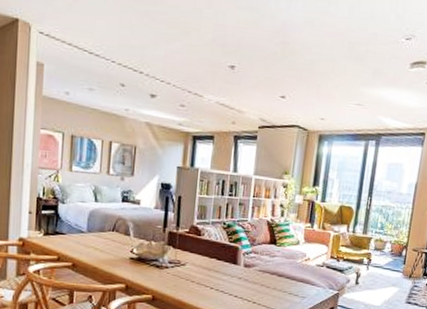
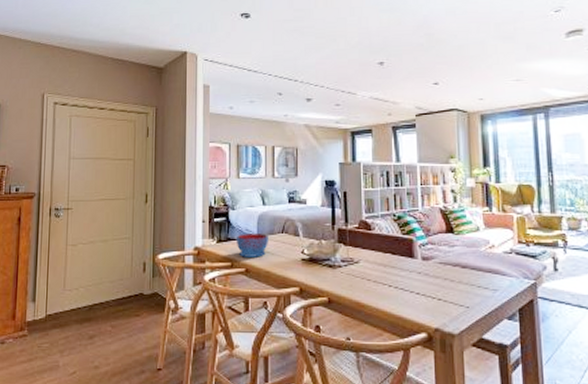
bowl: none [64,228,98,253] -> present [236,234,268,257]

